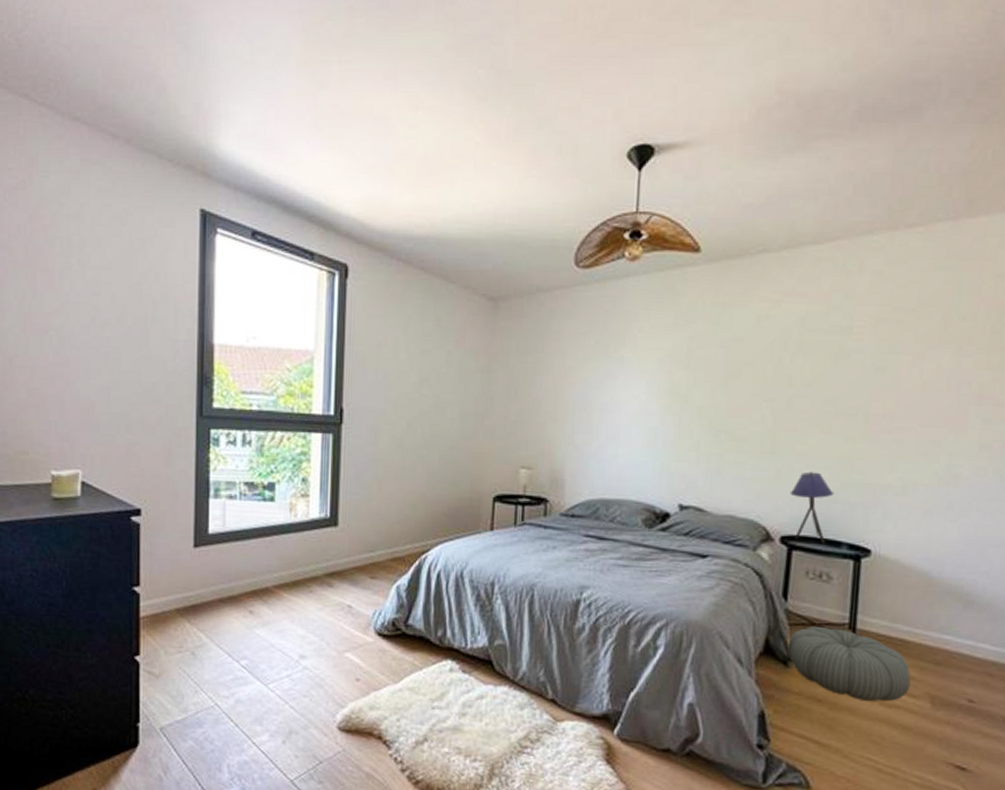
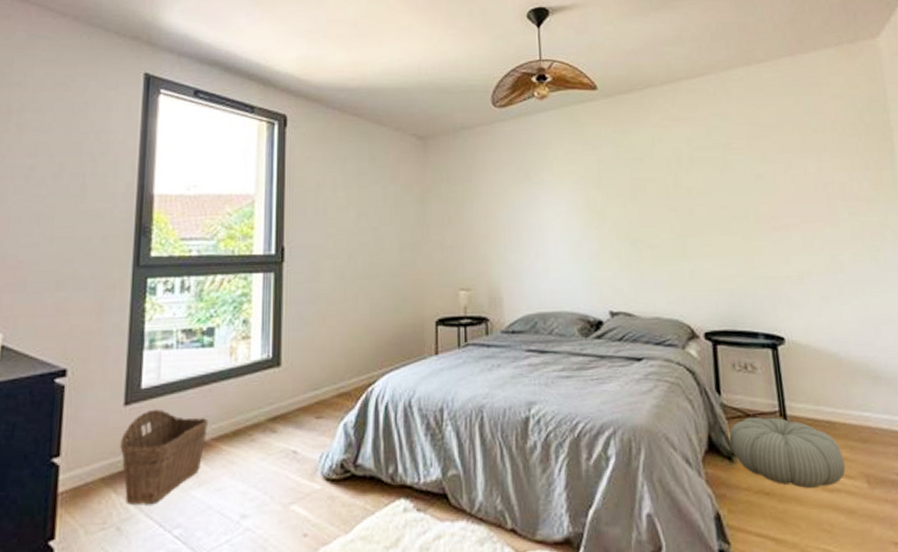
wicker basket: none [192,553,270,637] -> present [120,408,208,505]
table lamp: present [790,472,835,544] -> none [705,270,744,336]

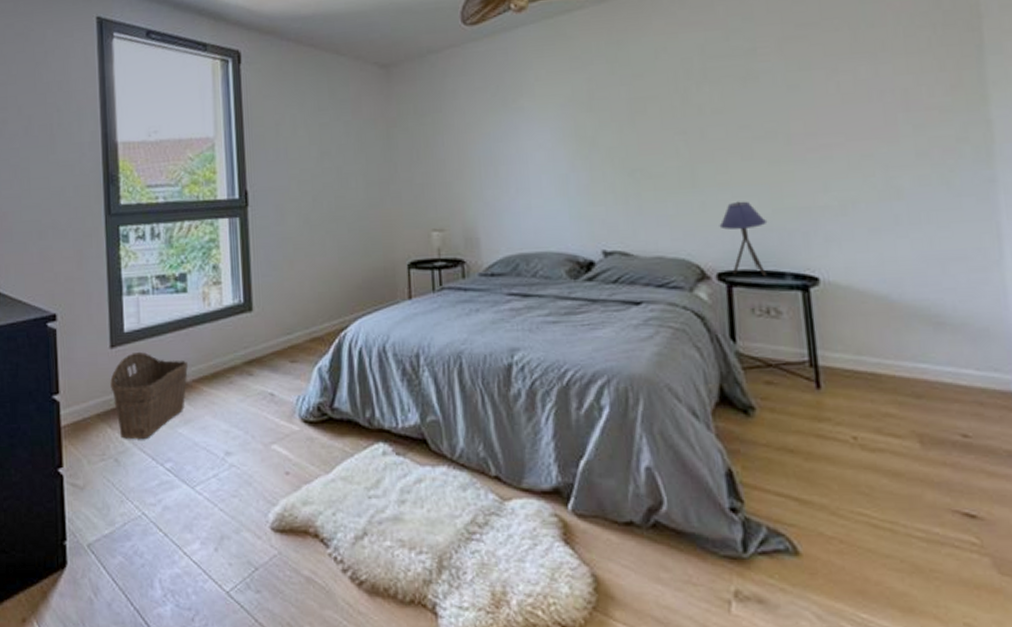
table lamp: none [705,270,744,336] -> present [719,201,768,277]
pouf: present [728,417,846,489] -> none [744,367,892,448]

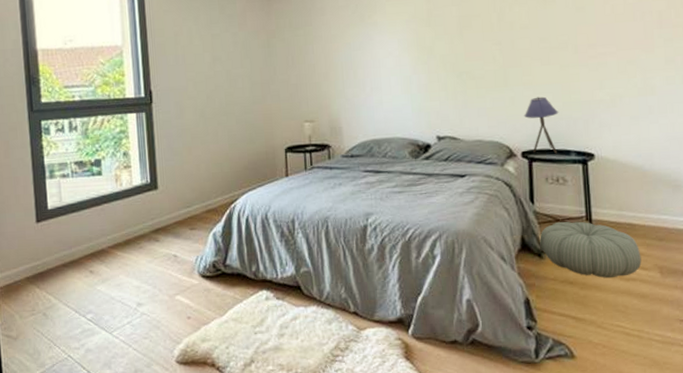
wicker basket: present [110,351,188,440] -> none [37,225,104,297]
pouf: none [744,367,892,448] -> present [539,221,642,279]

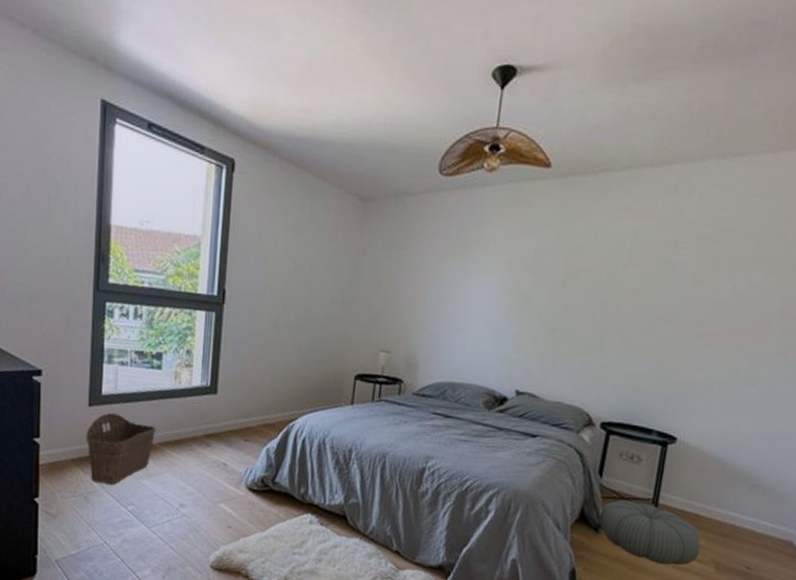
wicker basket: none [37,225,104,297] -> present [86,412,155,485]
table lamp: present [524,96,559,154] -> none [612,368,650,431]

